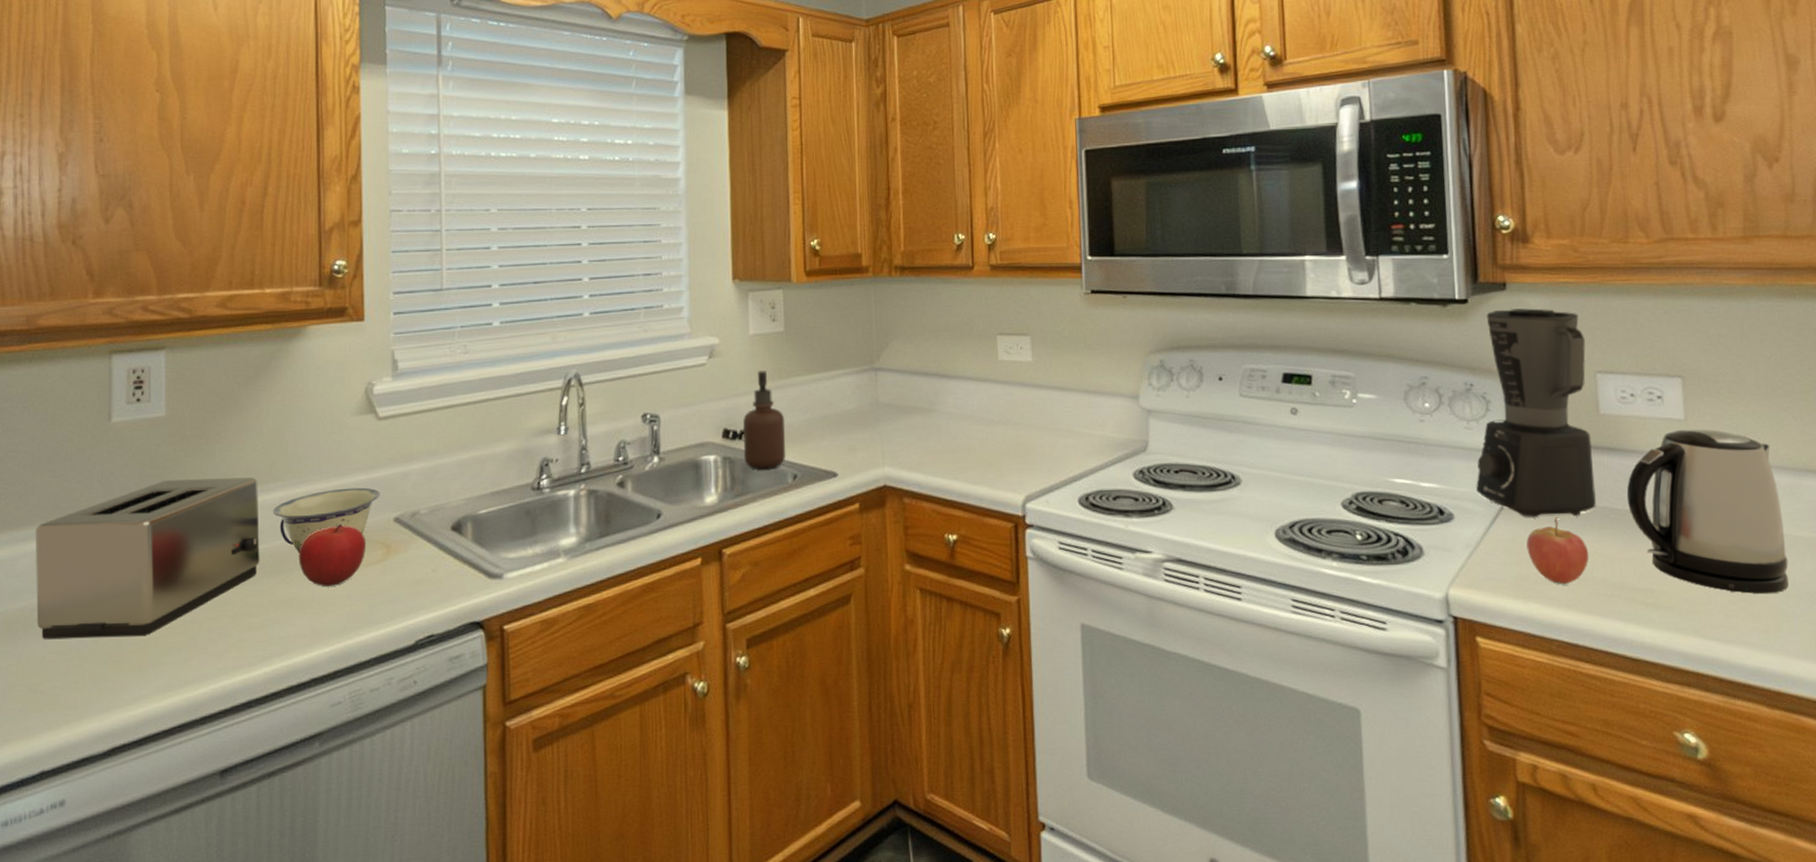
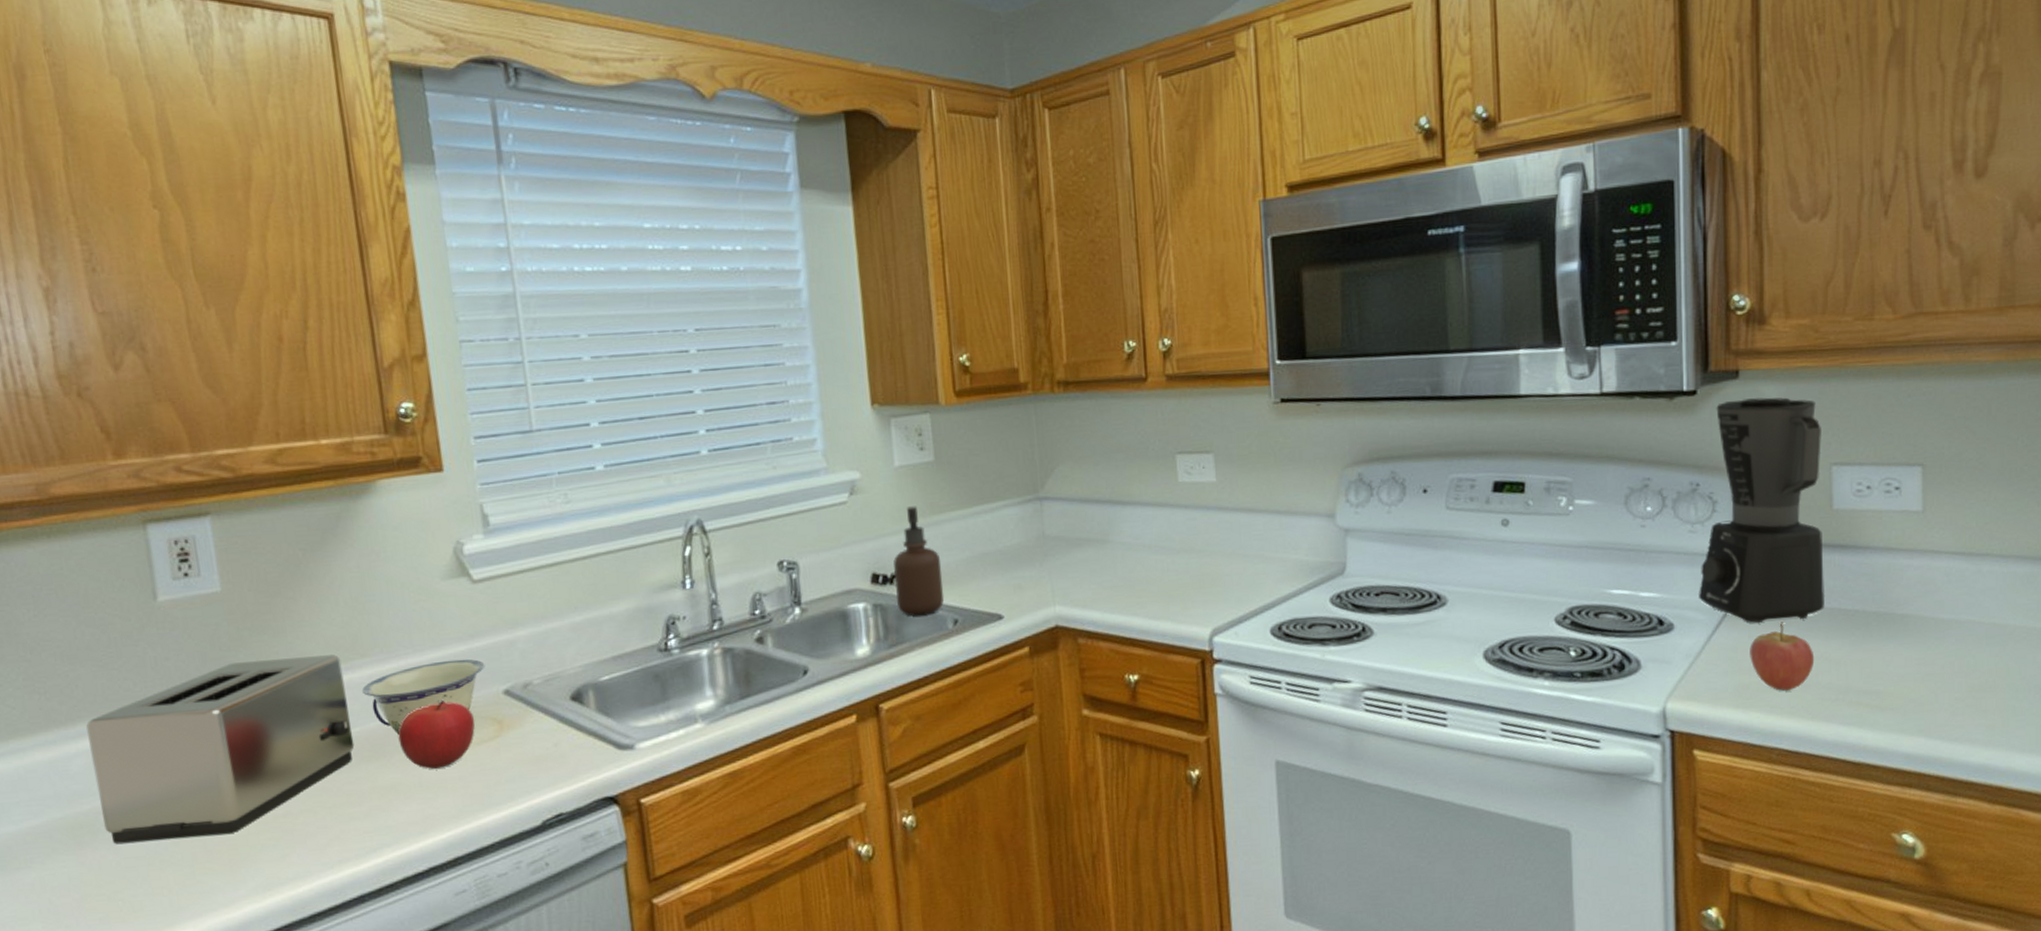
kettle: present [1626,429,1790,594] -> none [1857,520,2020,690]

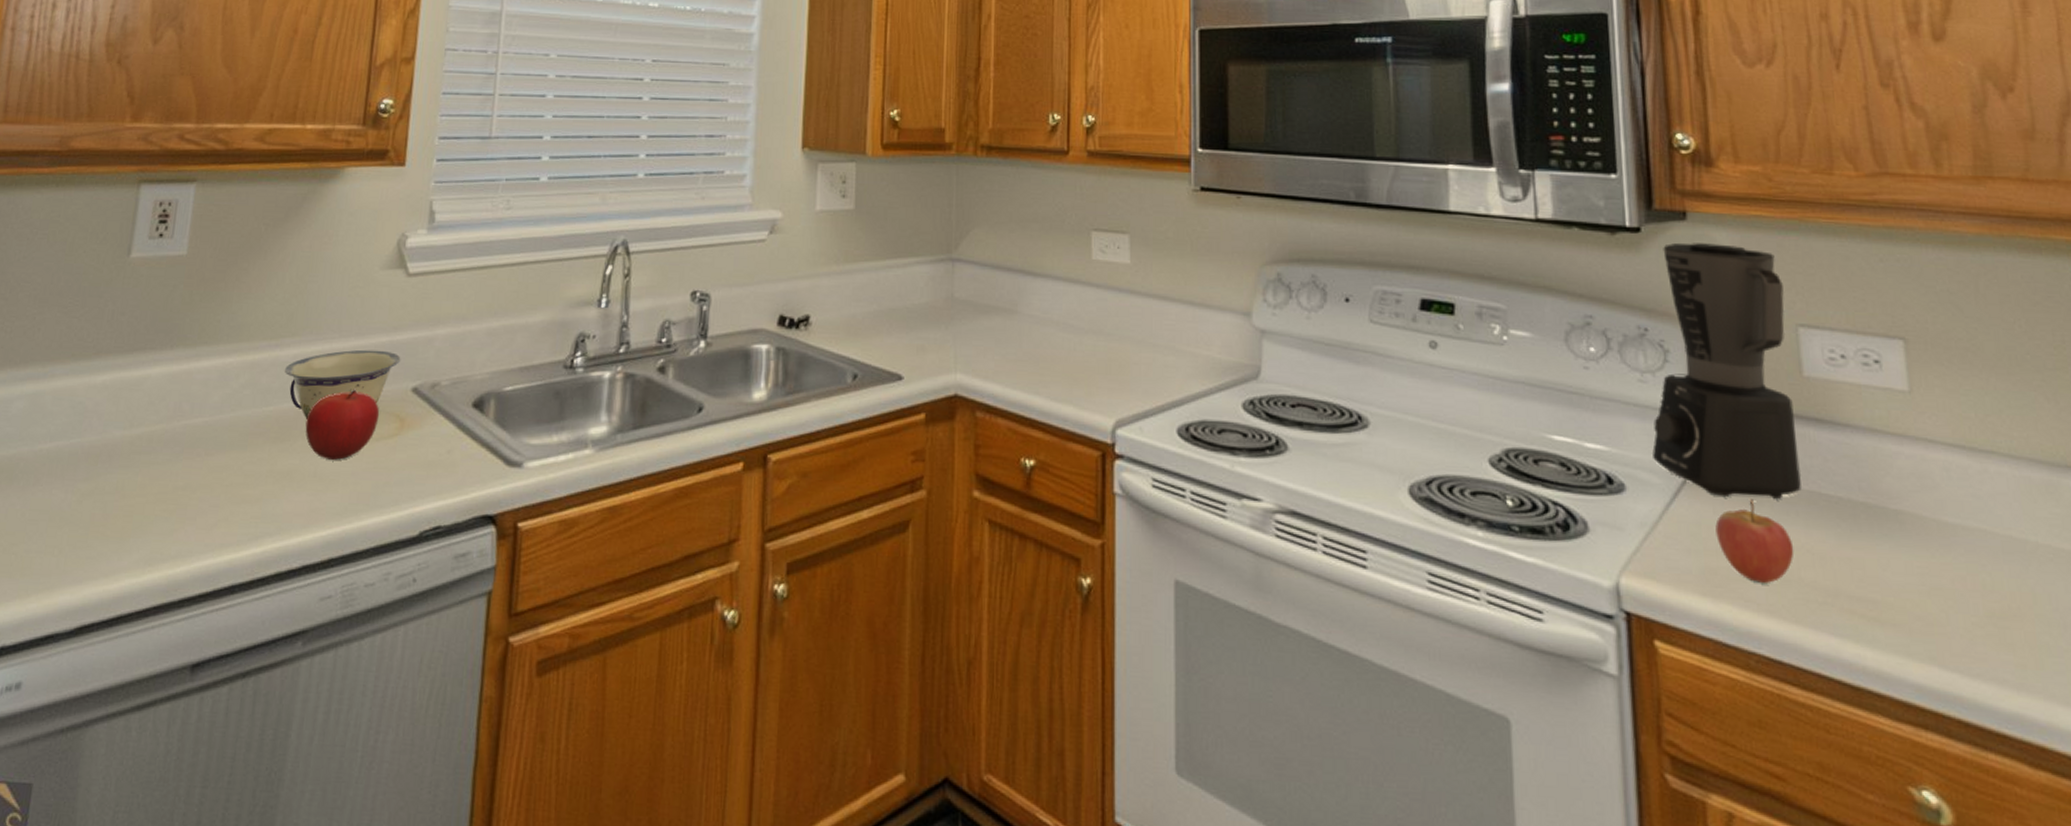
toaster: present [86,654,355,844] -> none [22,326,273,499]
soap dispenser: present [893,506,945,615] -> none [799,252,849,365]

